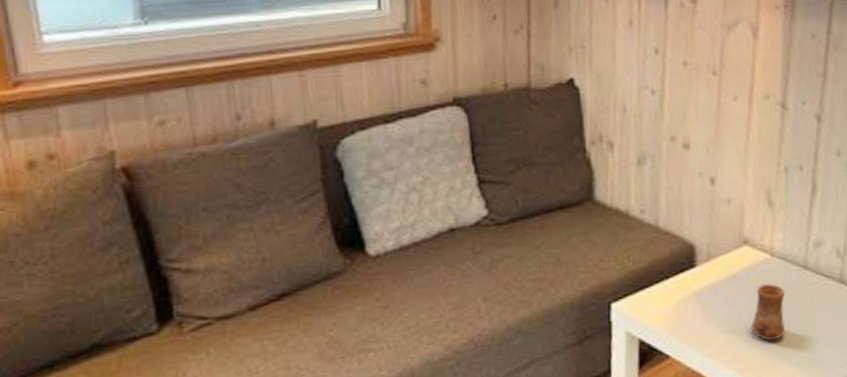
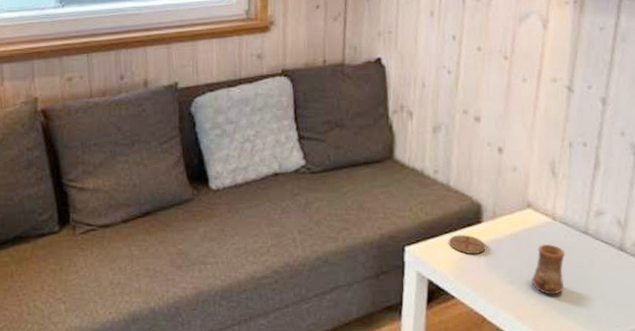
coaster: none [659,282,702,305] -> present [448,234,486,254]

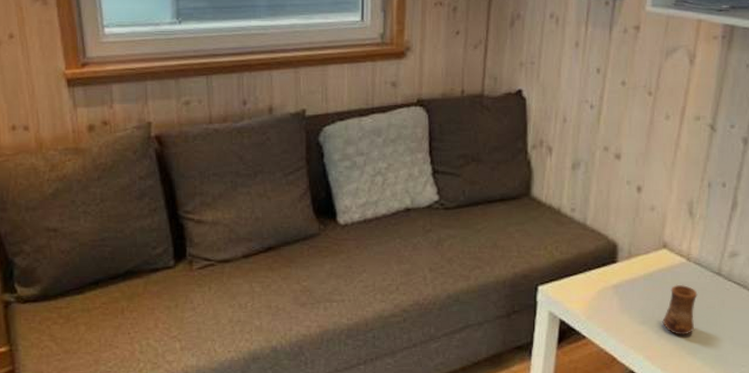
coaster: present [448,234,486,254] -> none [582,274,619,294]

